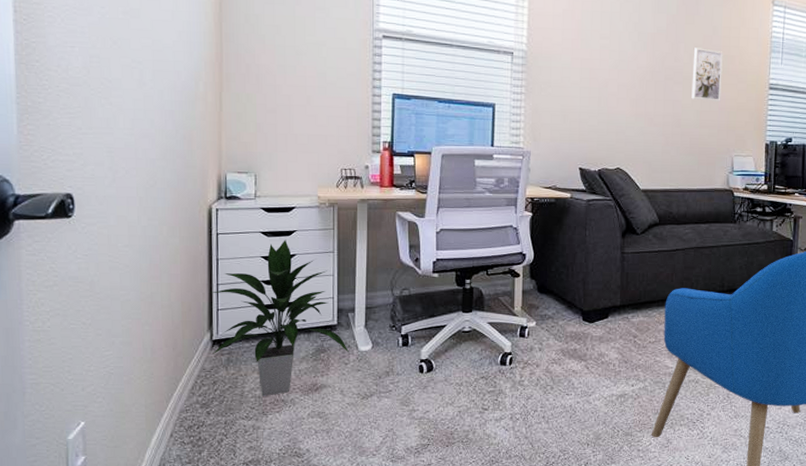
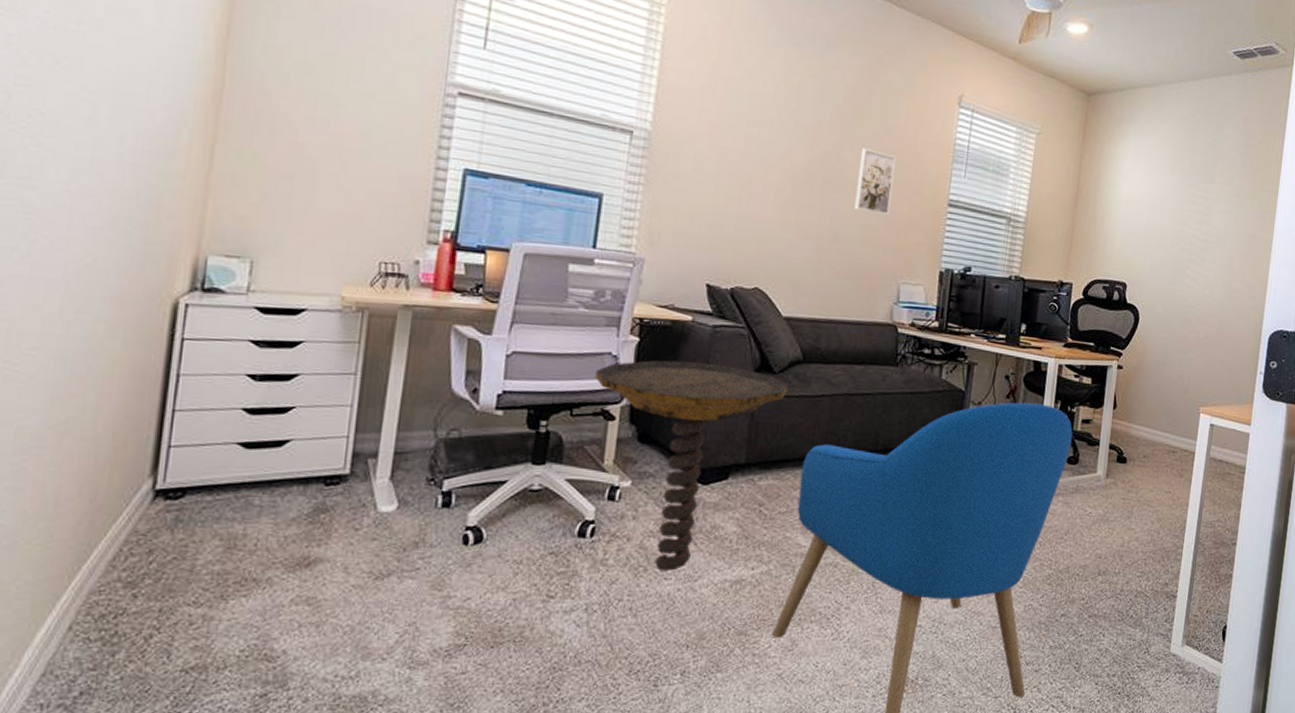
indoor plant: present [211,239,350,396] -> none [150,352,364,573]
side table: none [502,228,649,389] -> present [595,360,788,571]

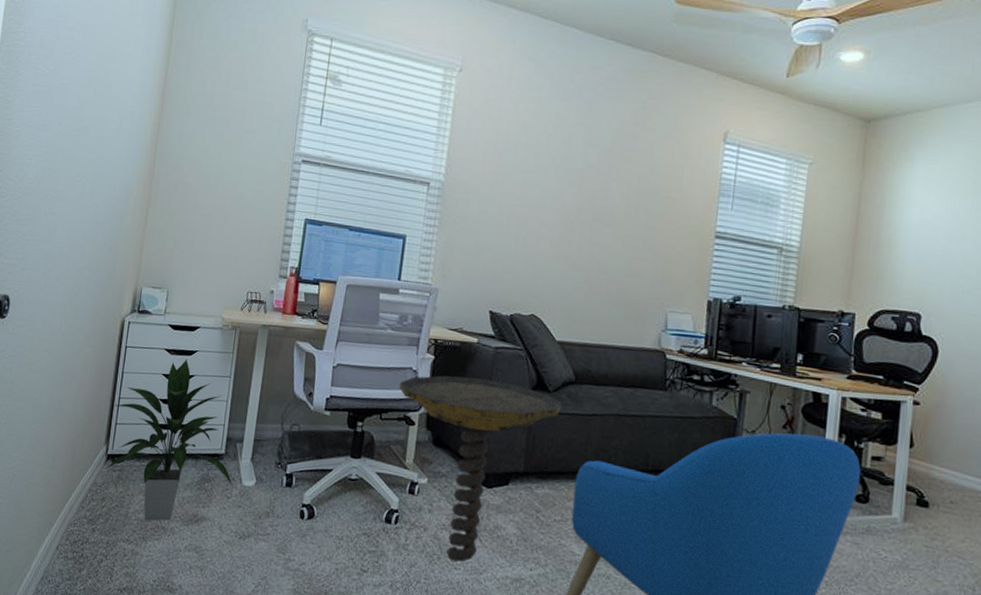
indoor plant: none [150,352,364,573] -> present [104,359,233,521]
wall art: present [854,148,897,216] -> none [621,187,662,248]

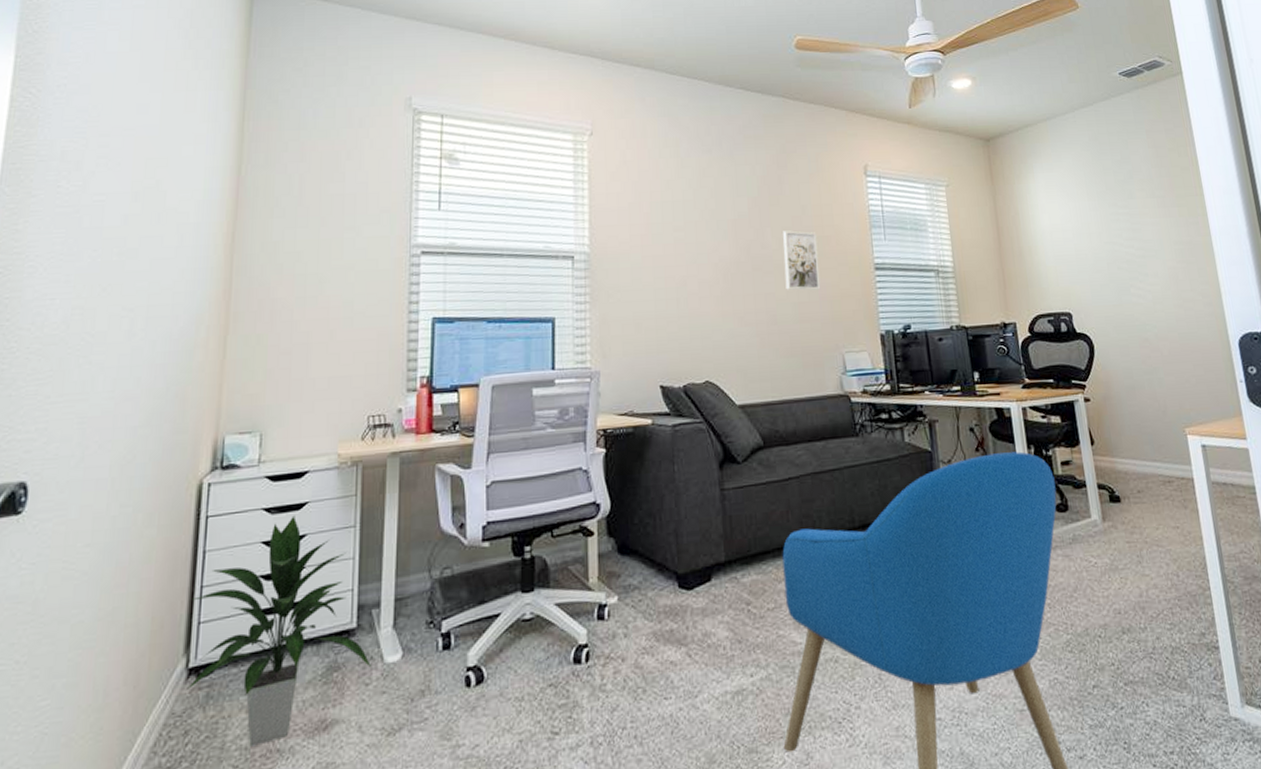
side table: present [399,375,562,562] -> none [570,462,754,690]
wall art: none [621,187,662,248] -> present [783,230,821,291]

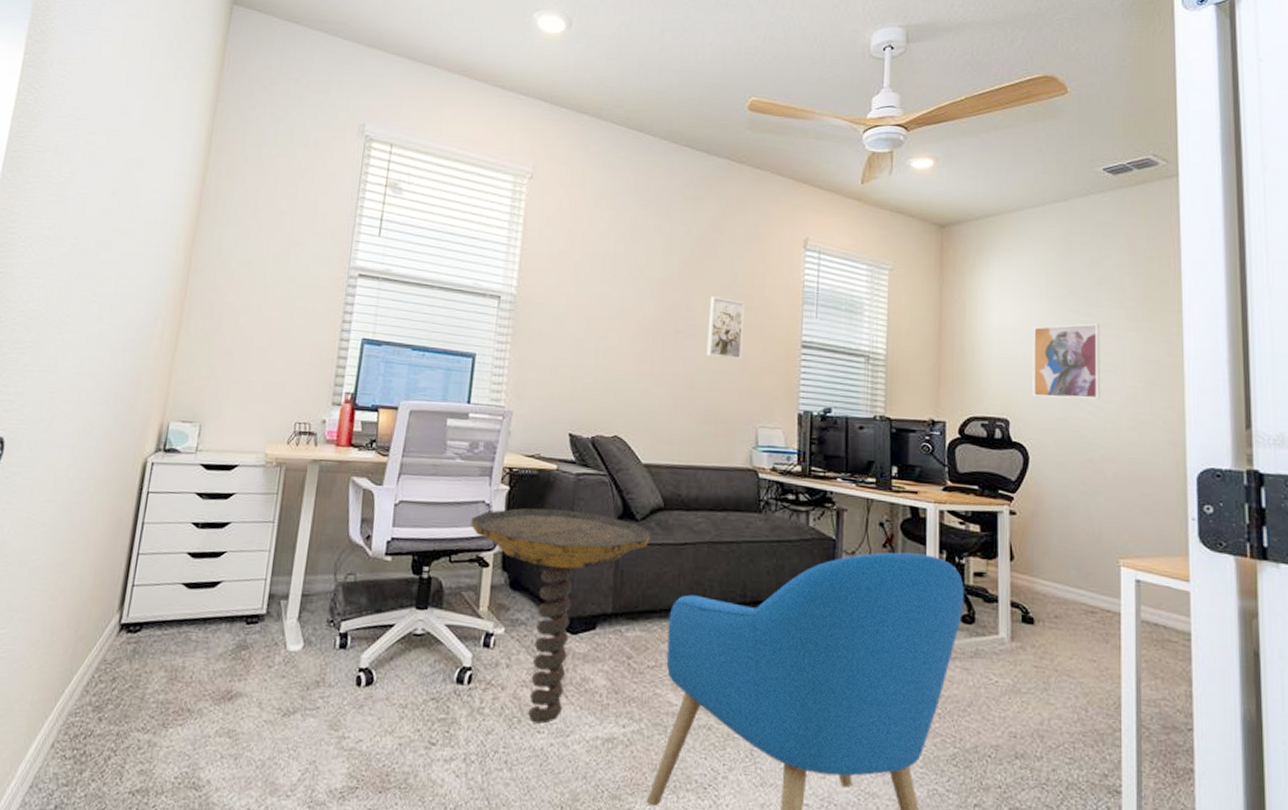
indoor plant: present [185,515,372,747] -> none [116,503,276,703]
side table: none [570,462,754,690] -> present [471,507,651,724]
wall art: none [1080,213,1147,289] -> present [1033,323,1100,400]

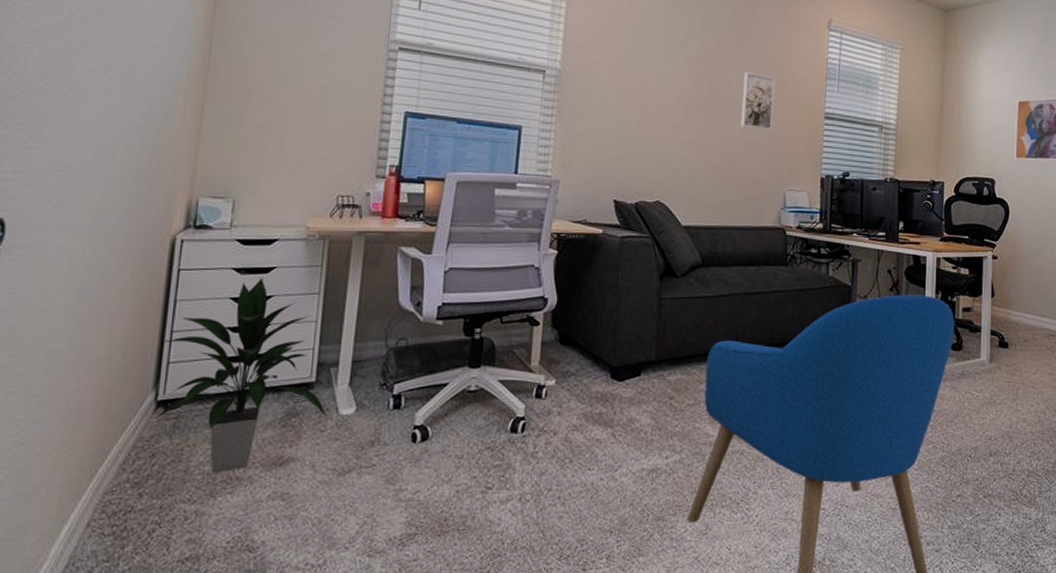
indoor plant: none [116,503,276,703] -> present [153,277,328,473]
side table: present [471,507,651,724] -> none [521,269,690,462]

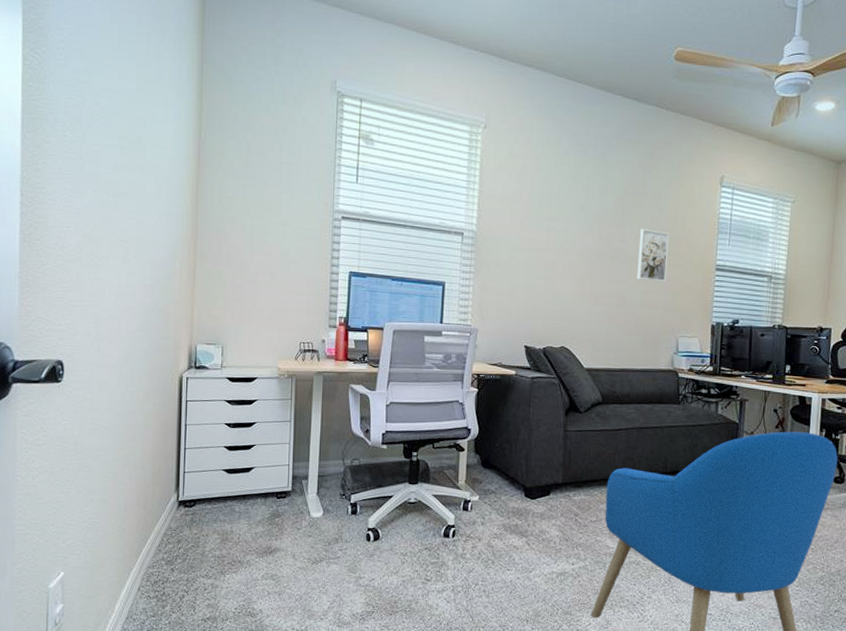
indoor plant: present [153,277,328,473] -> none [177,408,302,557]

